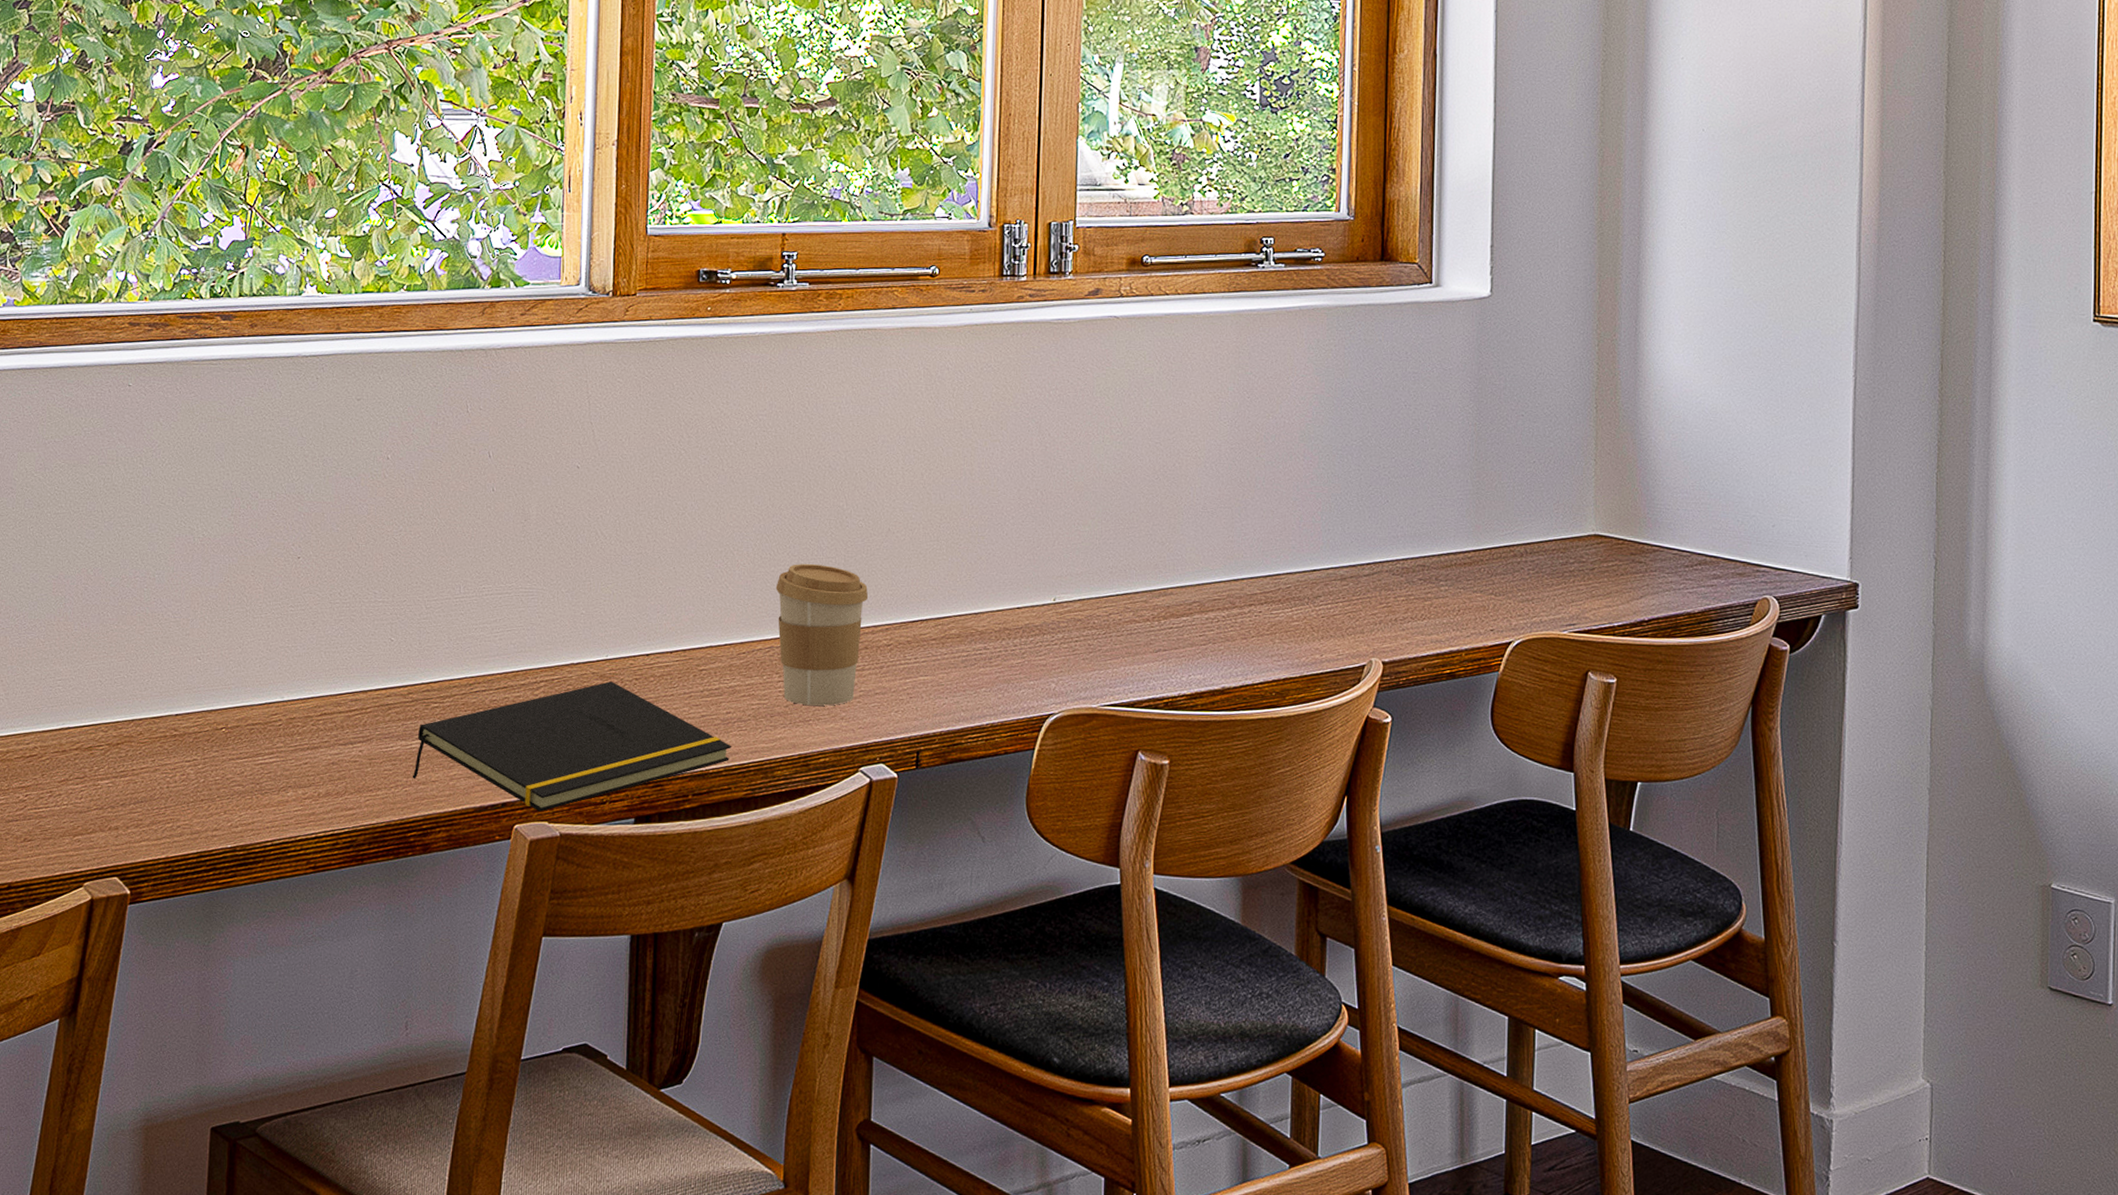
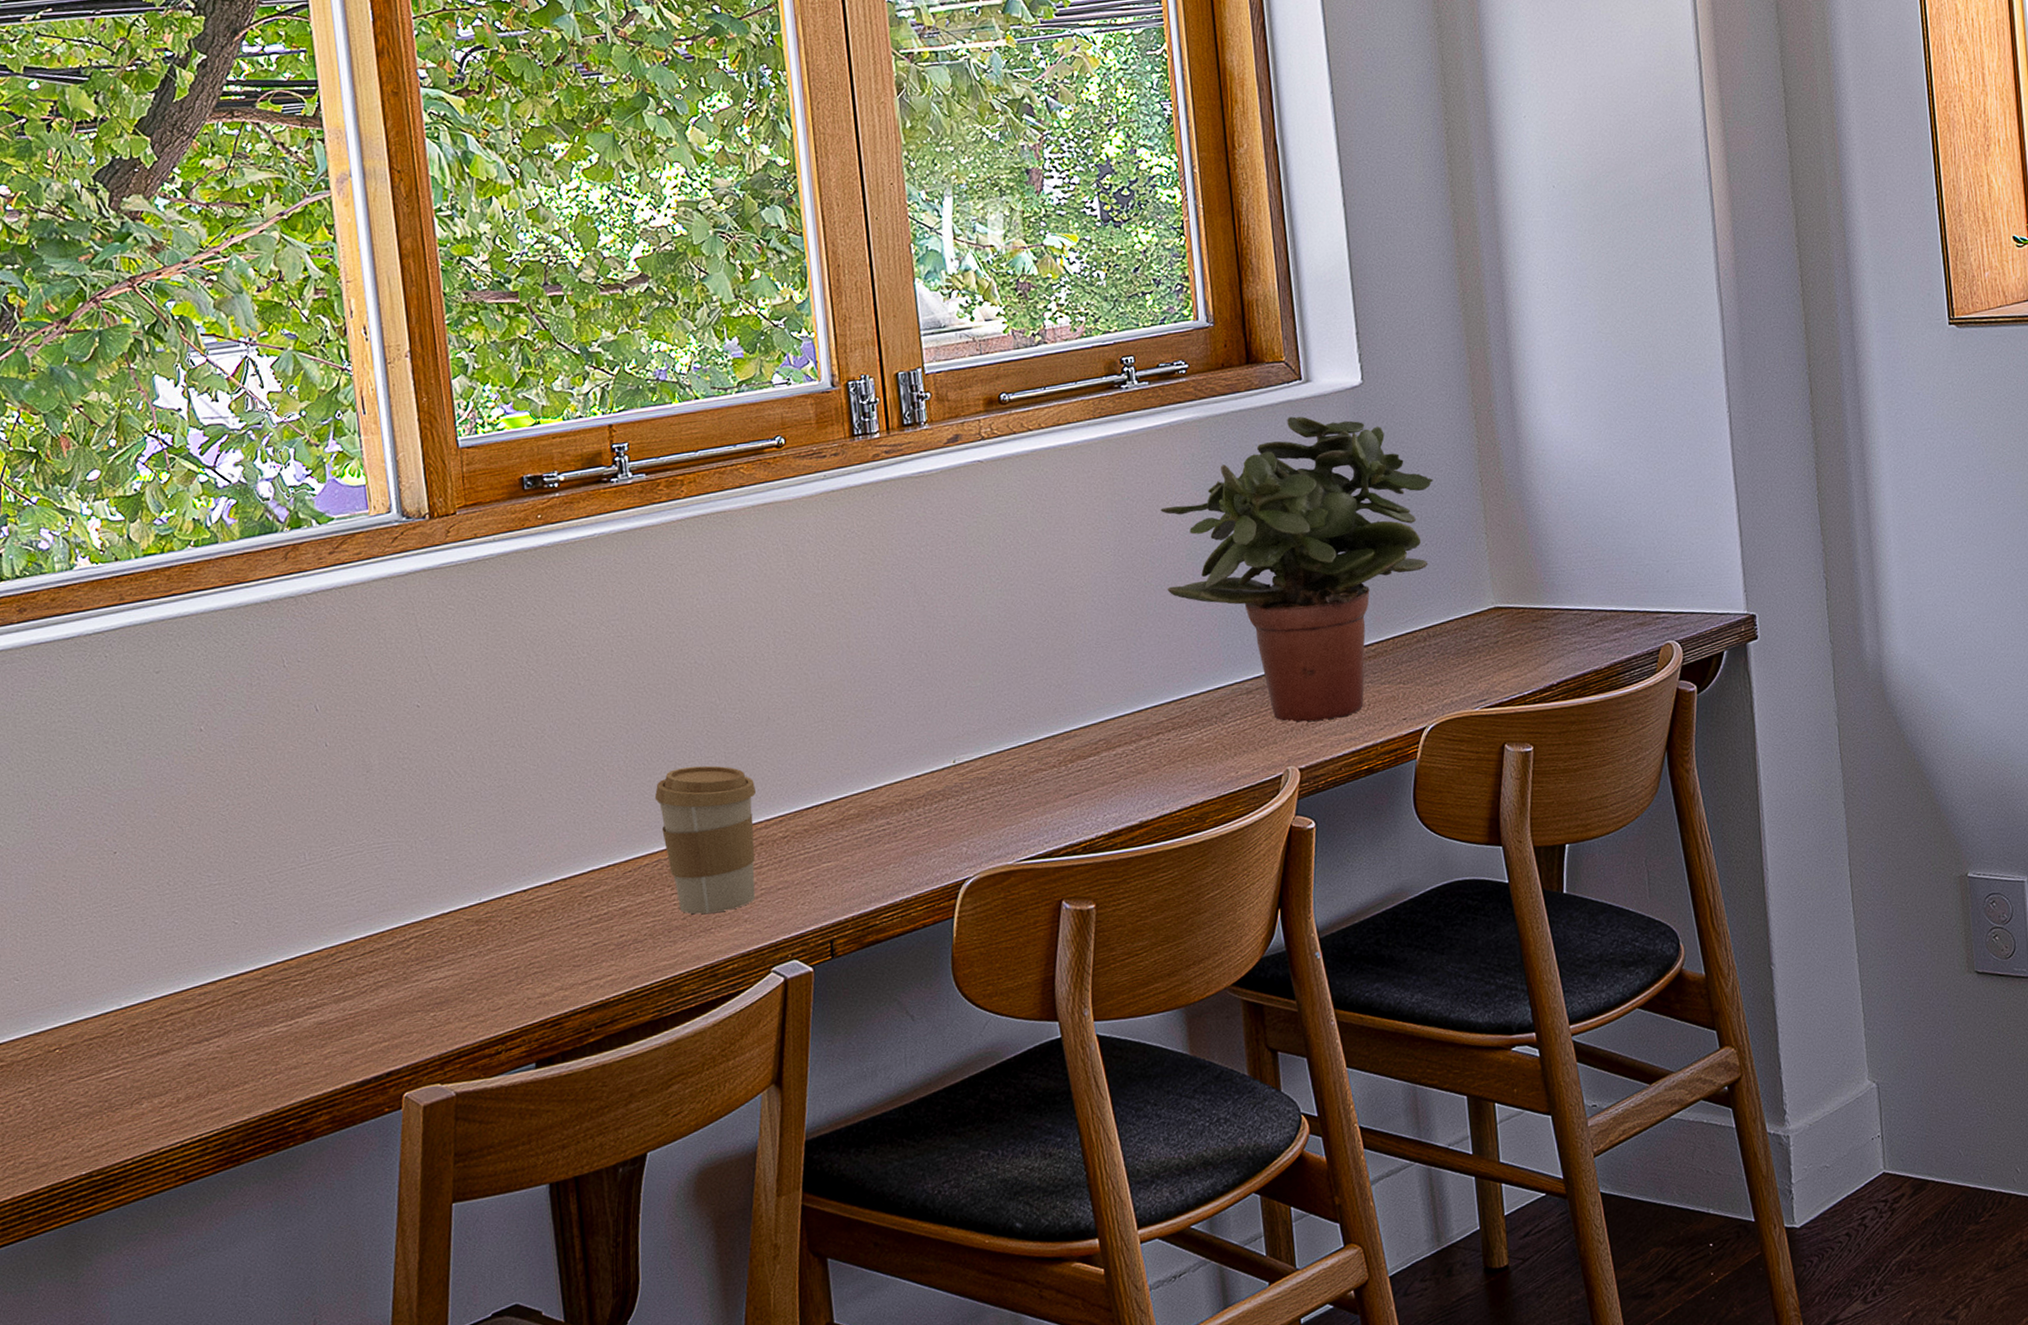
notepad: present [412,681,731,812] -> none [280,925,630,1075]
potted plant: none [1277,318,1550,619] -> present [1160,416,1434,722]

